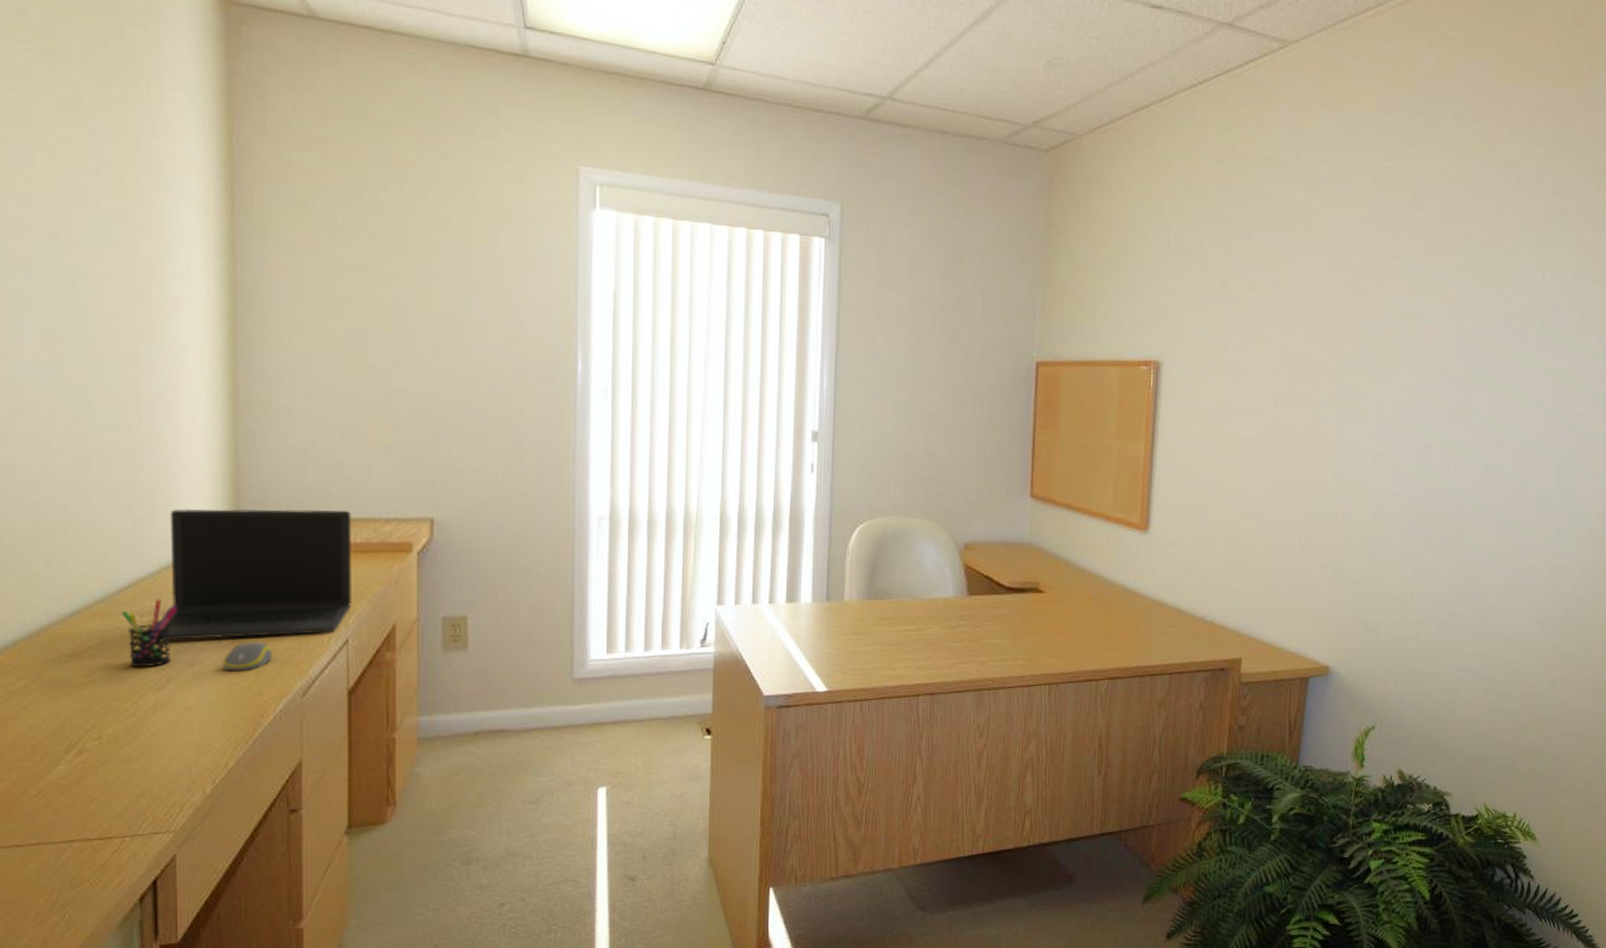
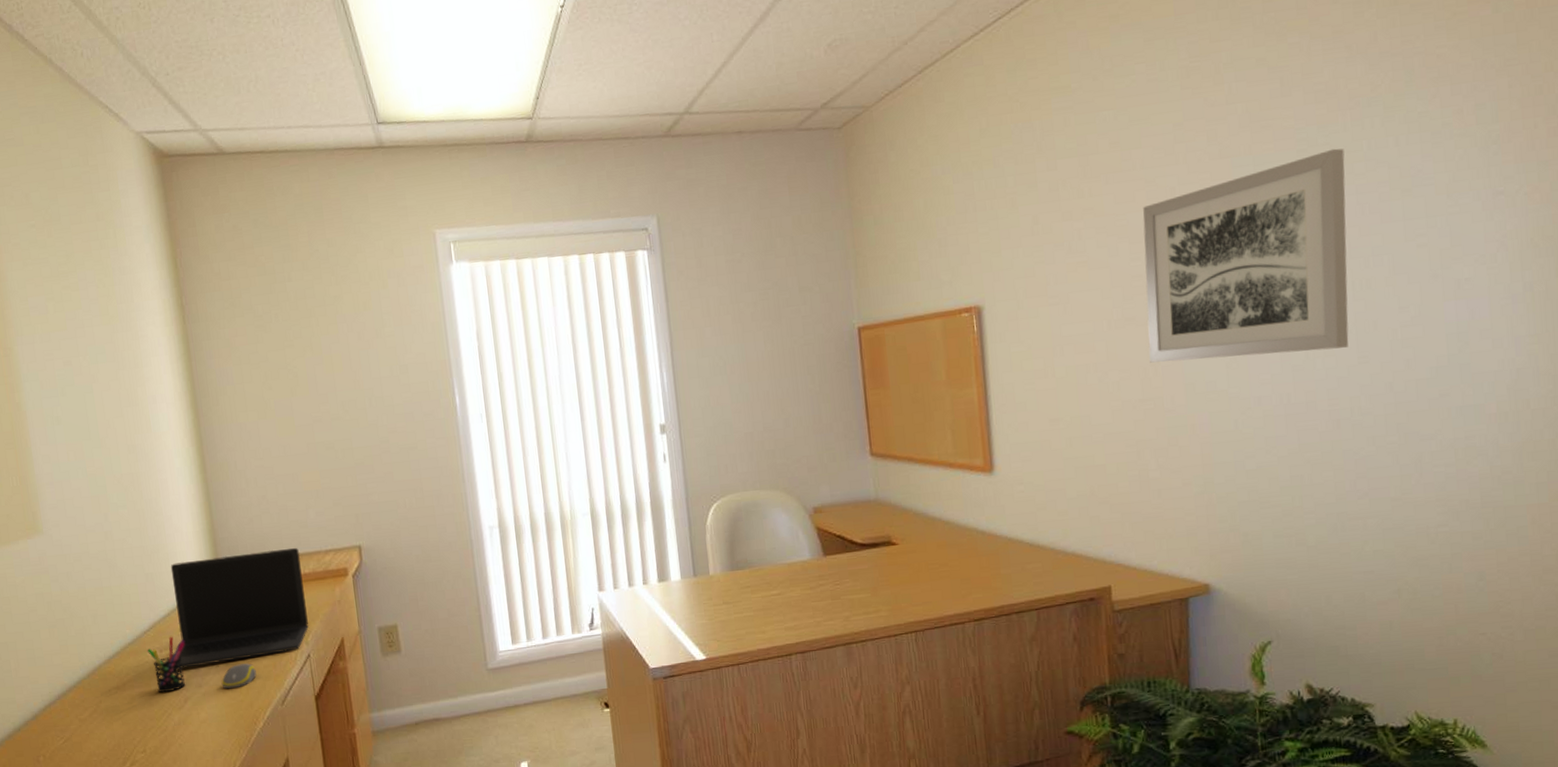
wall art: none [1307,270,1500,458] -> present [1143,148,1349,363]

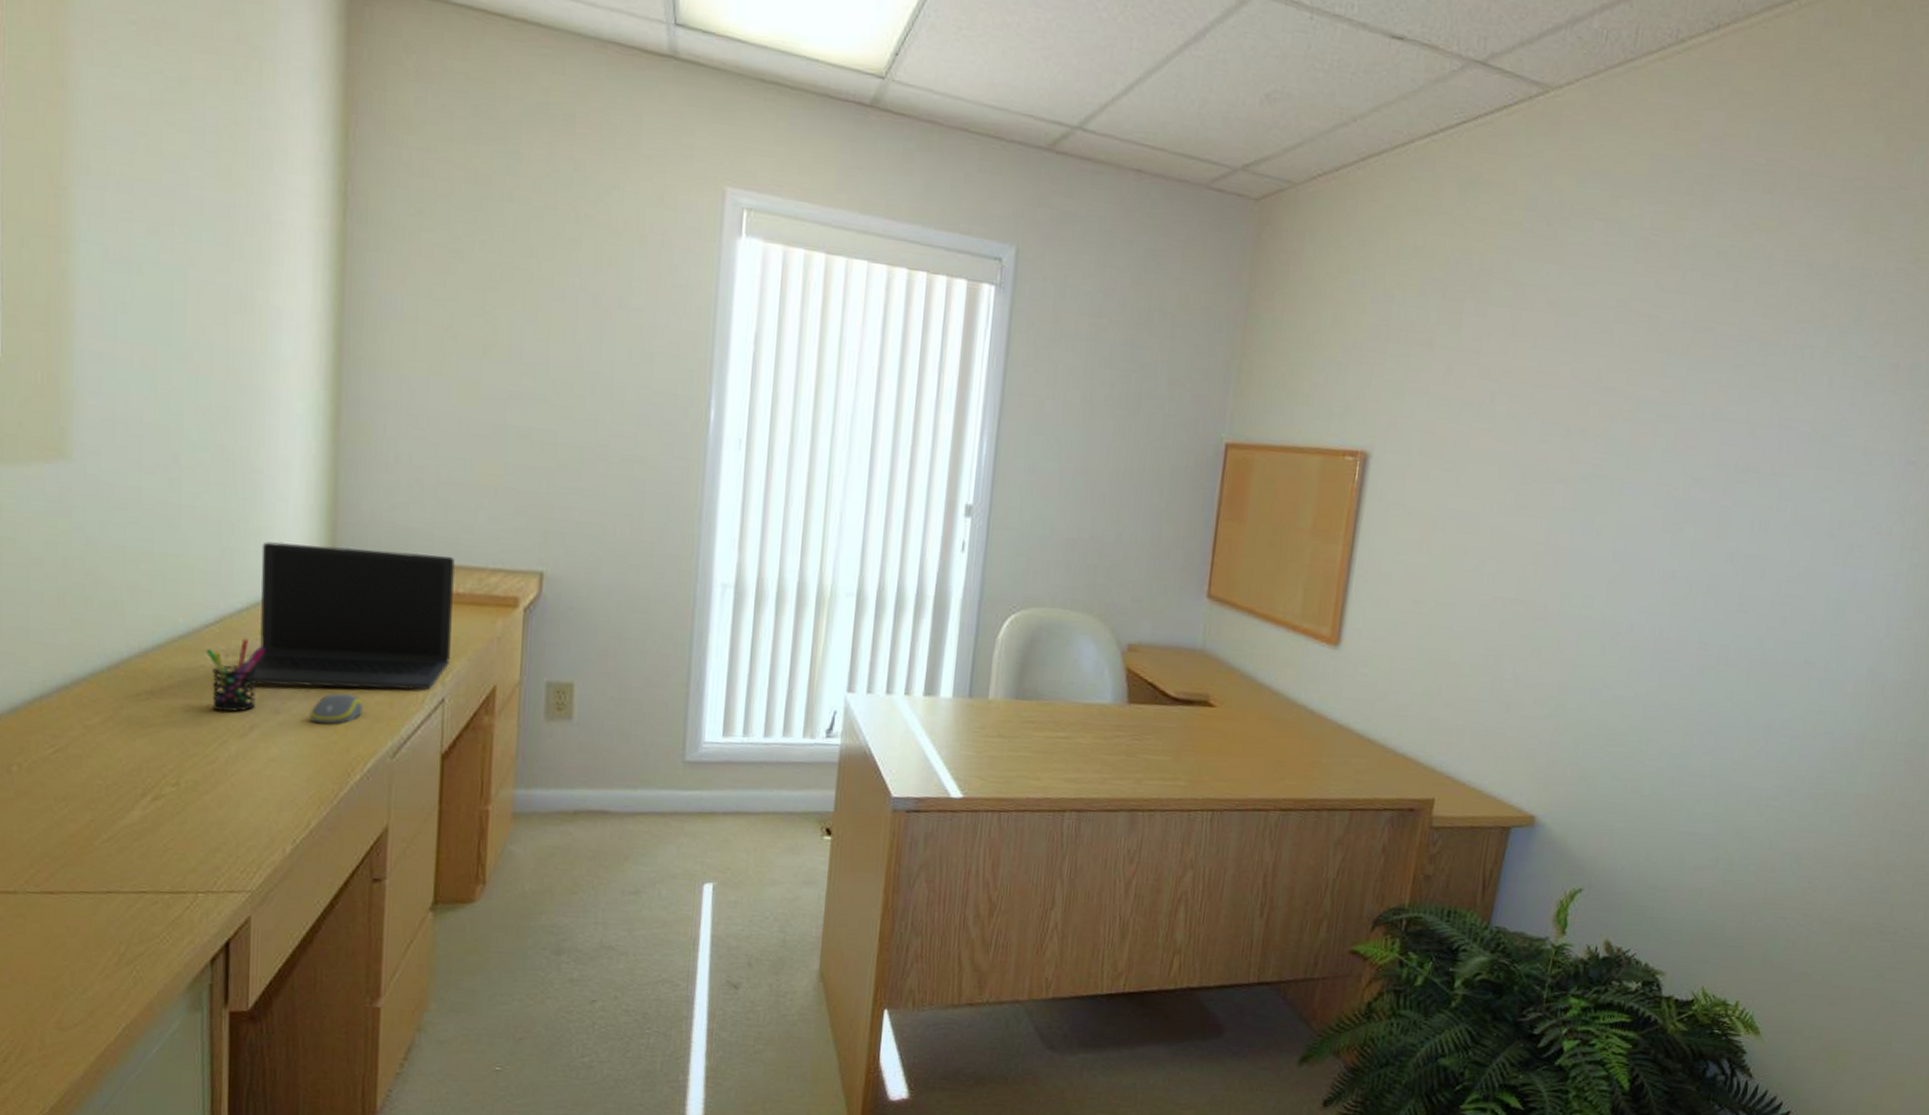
wall art: present [1143,148,1349,363] -> none [1532,371,1779,591]

